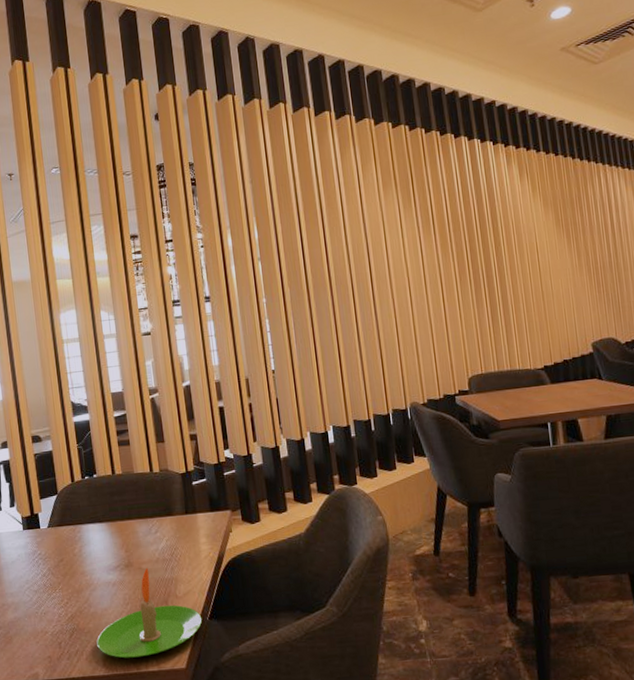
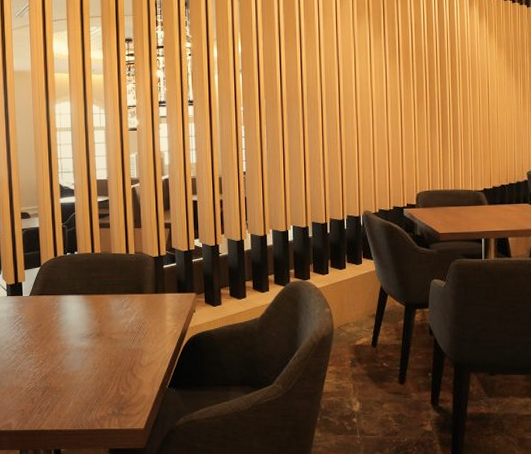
candle: present [96,567,203,659] -> none [66,338,162,416]

